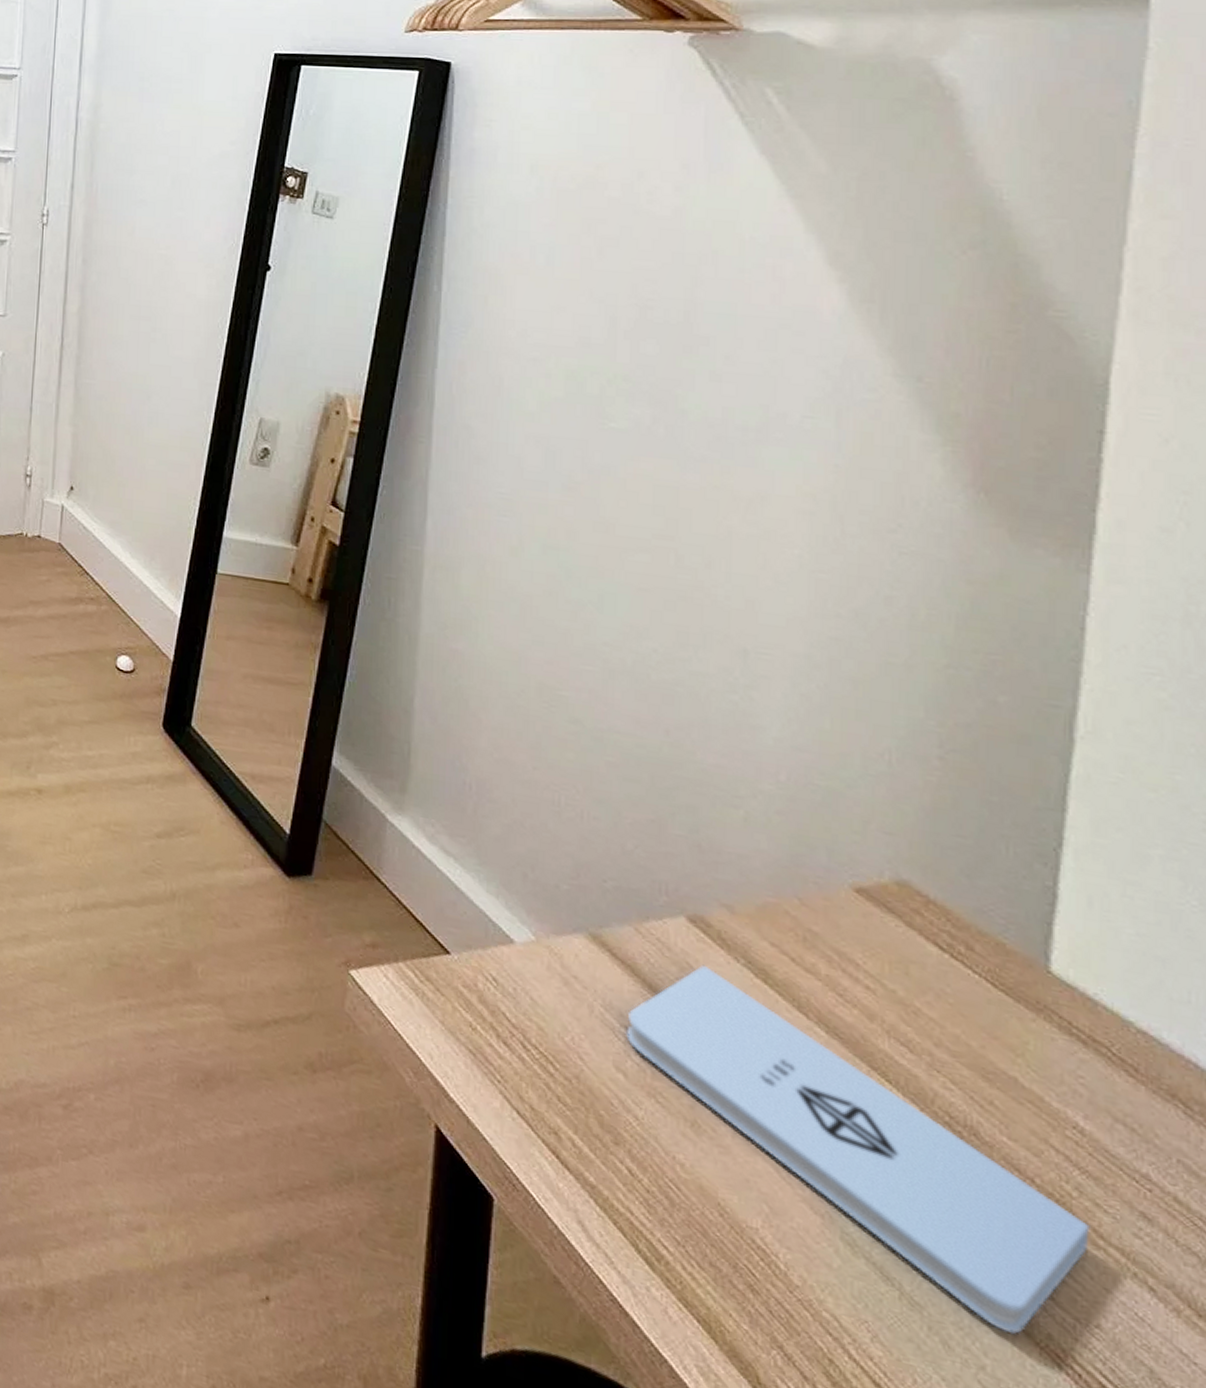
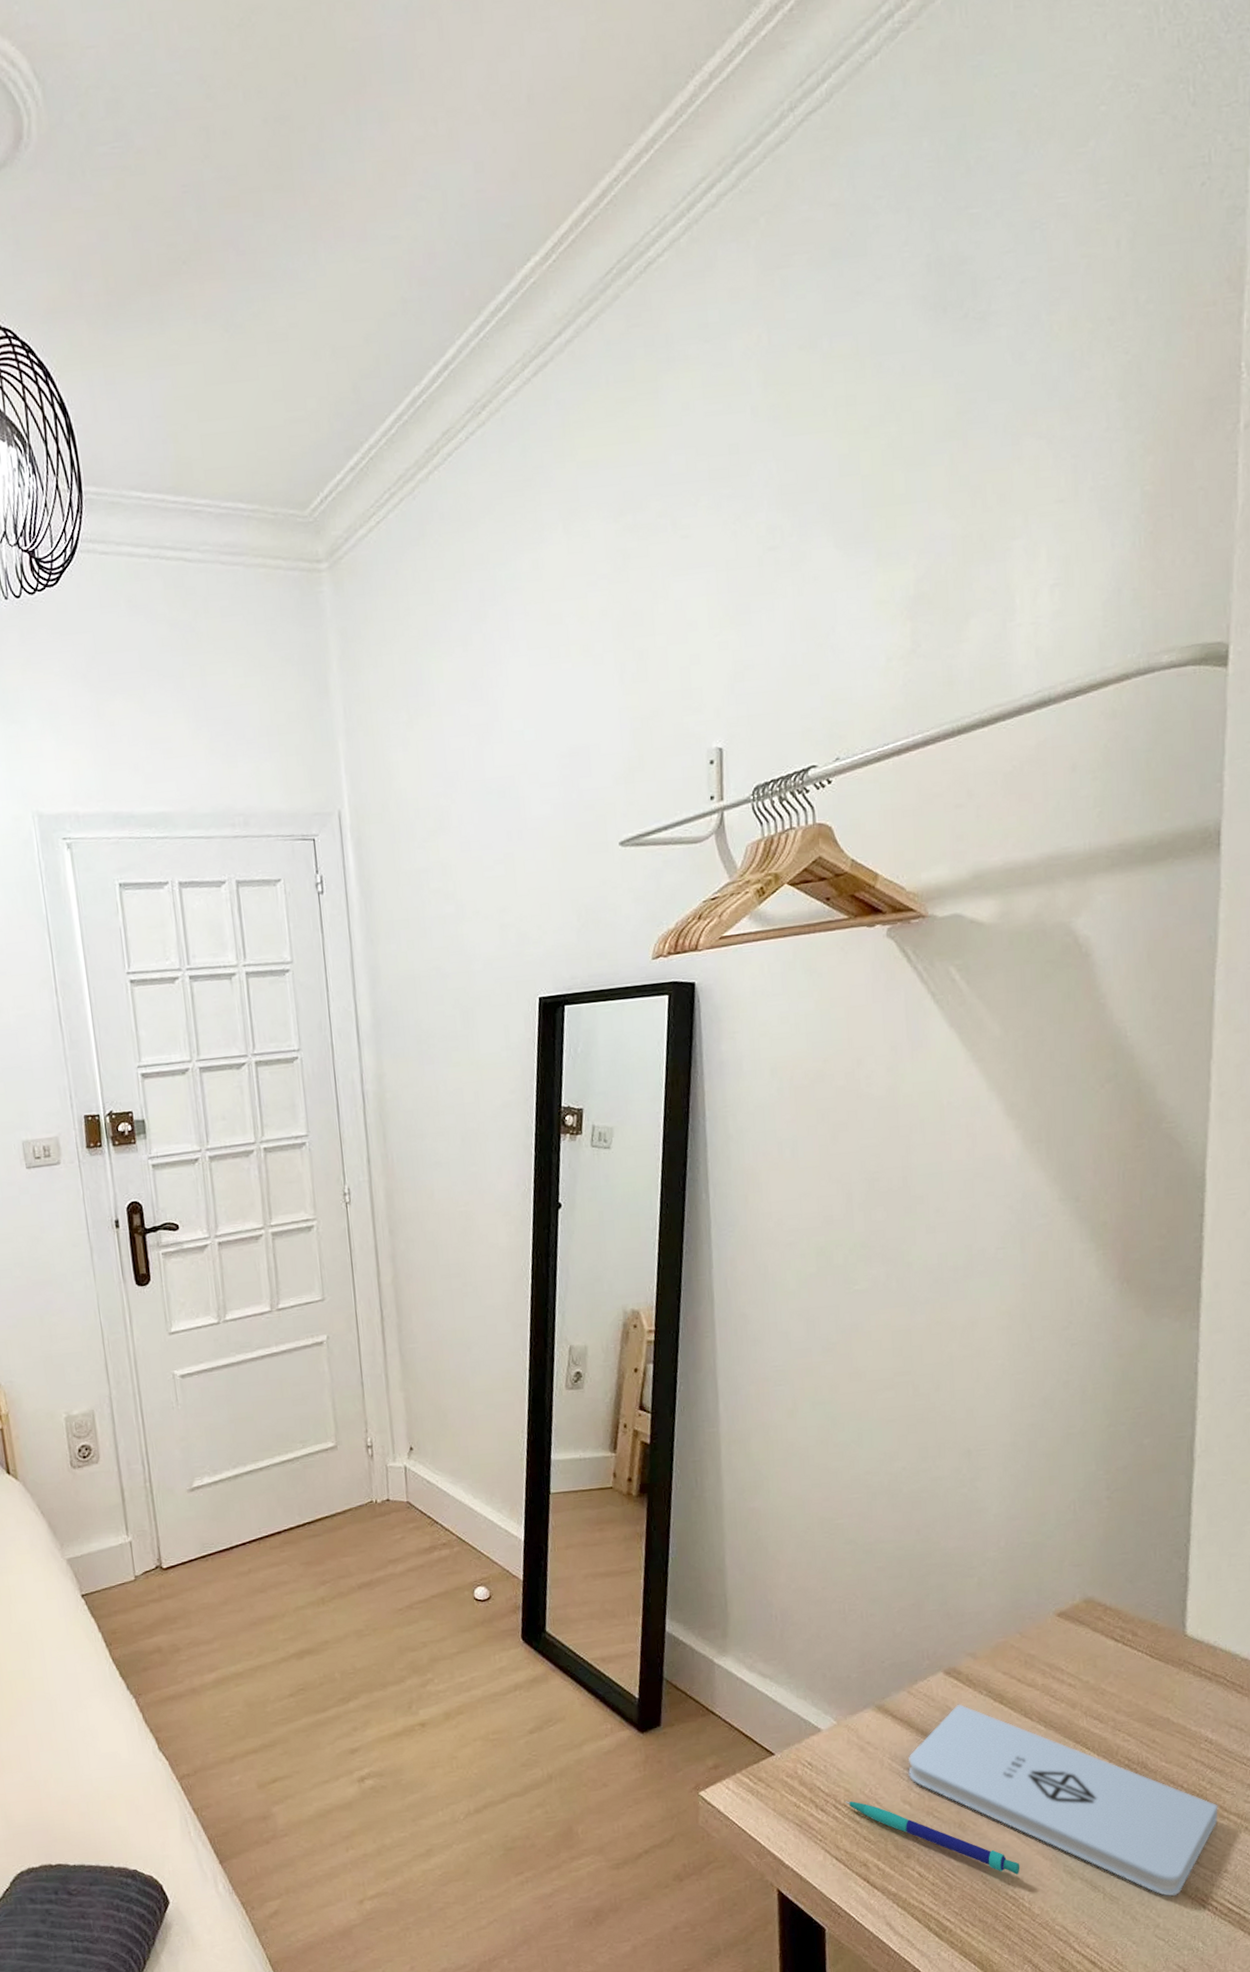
pen: none [537,1042,776,1220] -> present [845,1801,1020,1875]

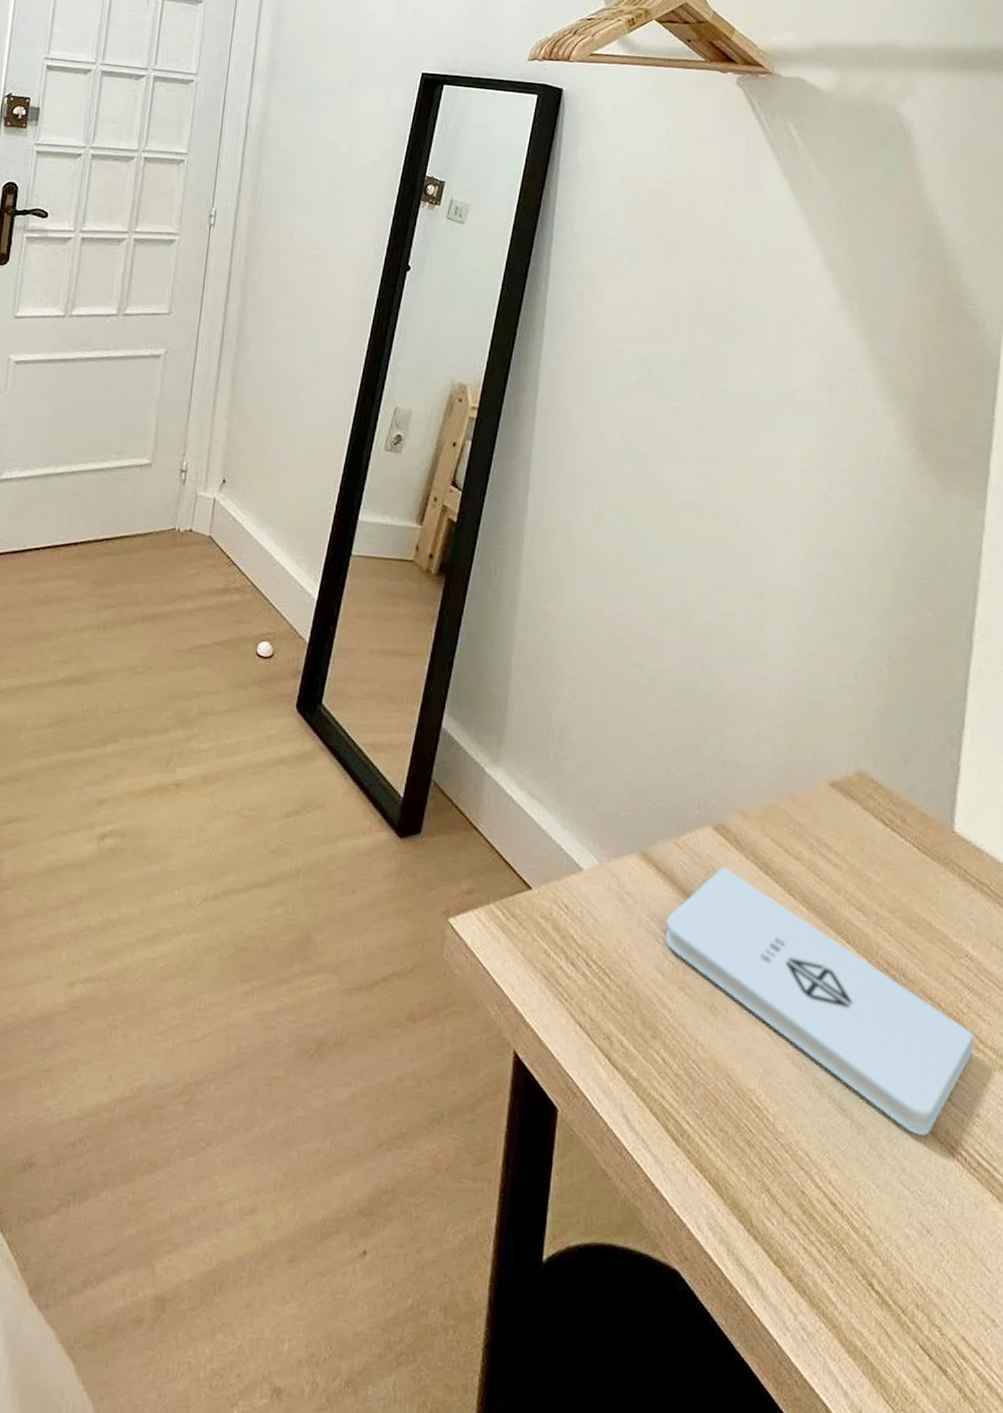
pen: present [845,1801,1020,1875] -> none [597,958,768,1080]

